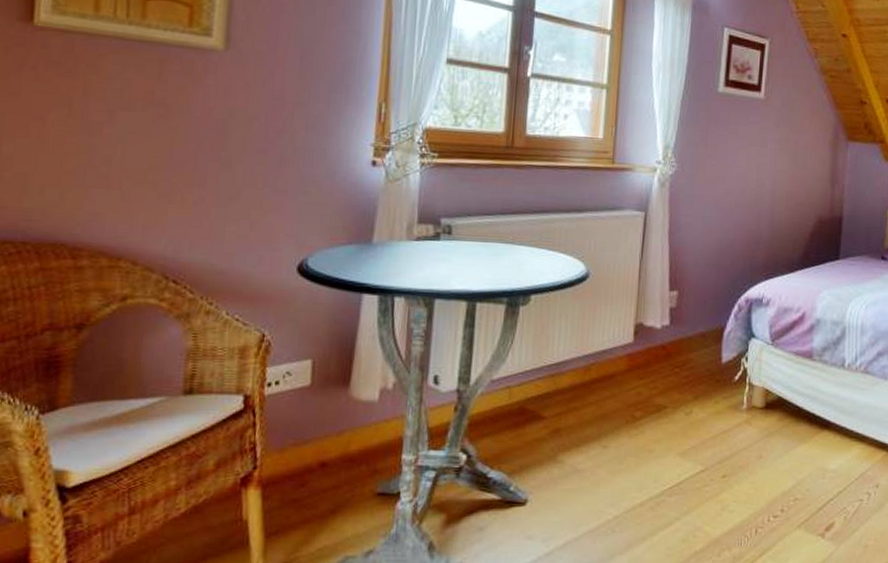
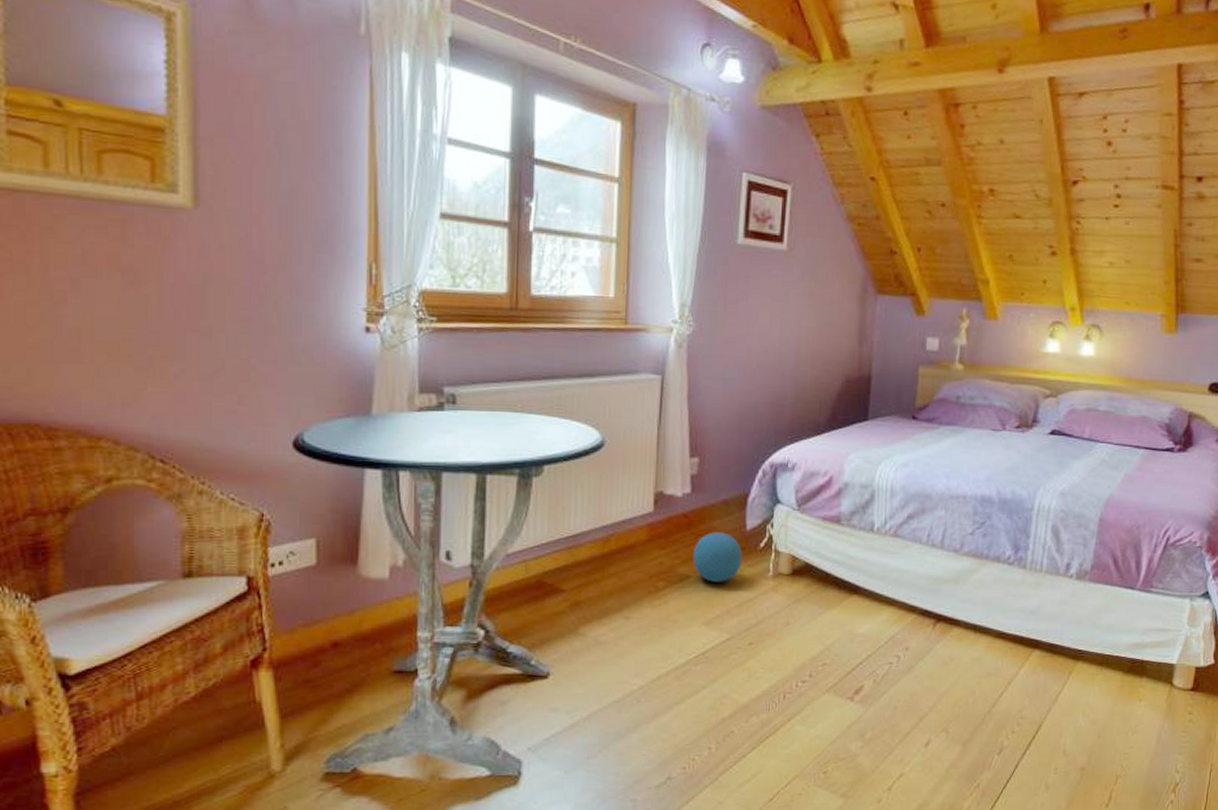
ball: none [669,364,718,414] -> present [692,532,743,582]

